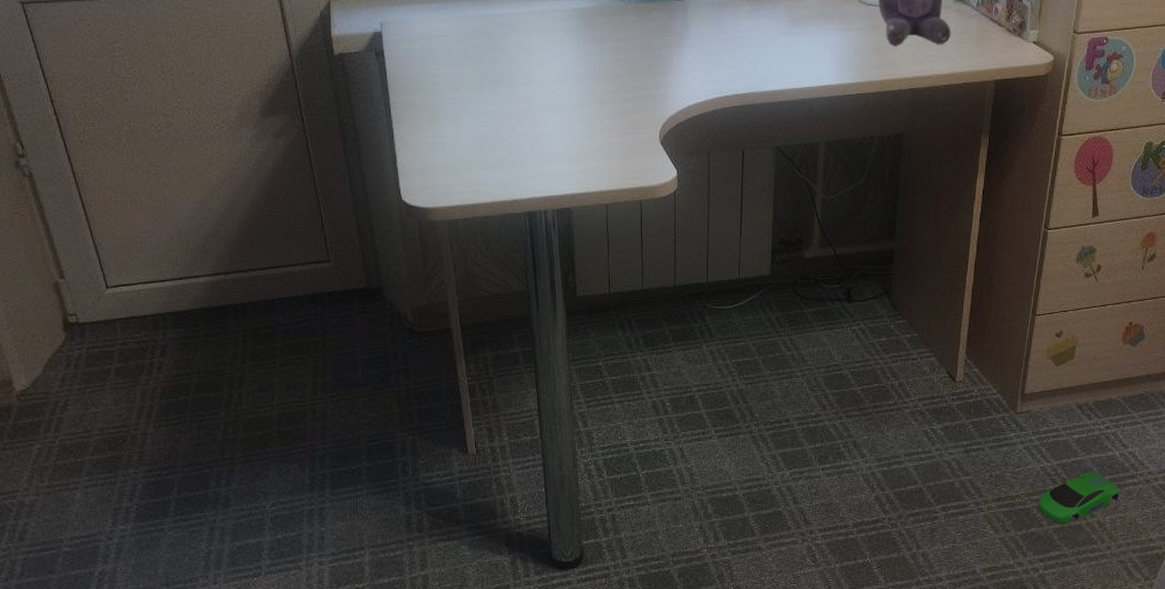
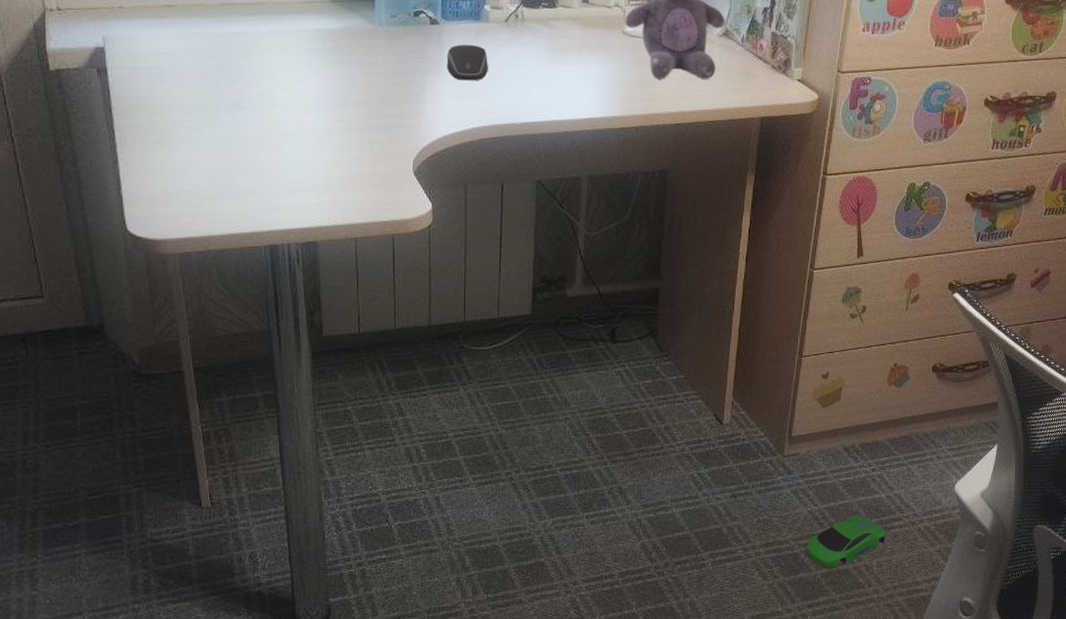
computer mouse: none [690,18,730,53] -> present [446,45,488,81]

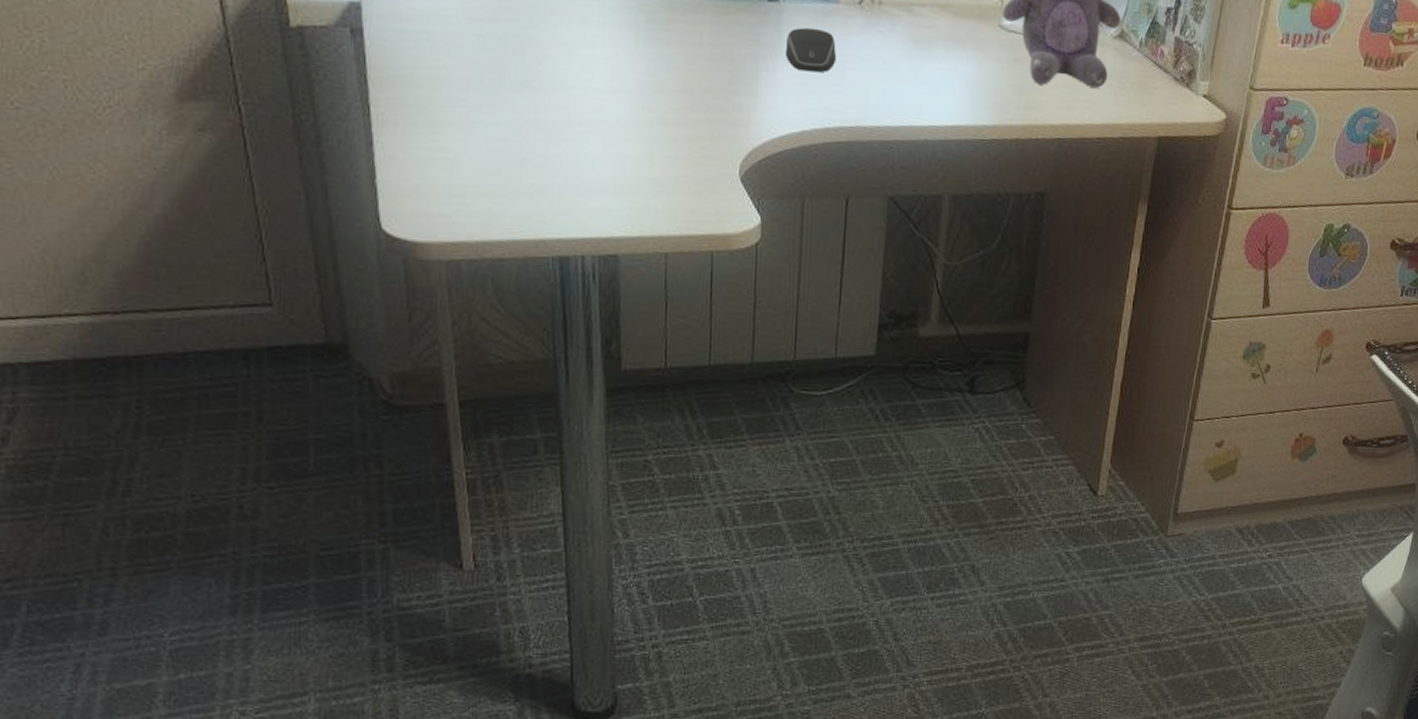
toy car: present [806,515,886,569] -> none [1188,608,1281,669]

